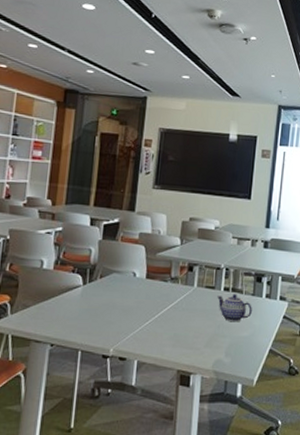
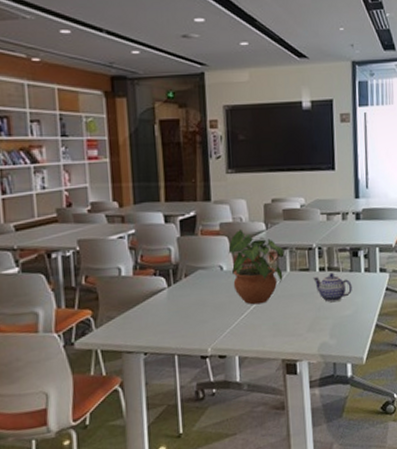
potted plant: none [143,241,194,314] -> present [228,230,284,305]

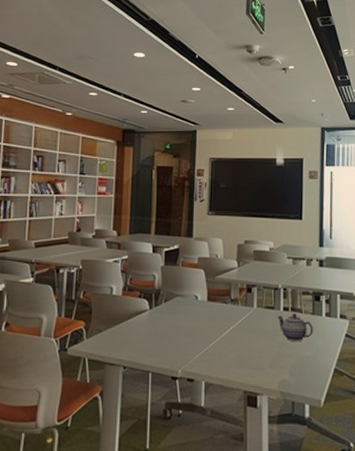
potted plant: present [228,230,284,305] -> none [203,265,253,335]

